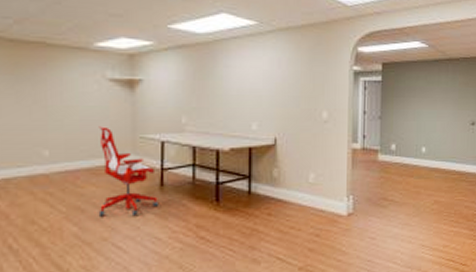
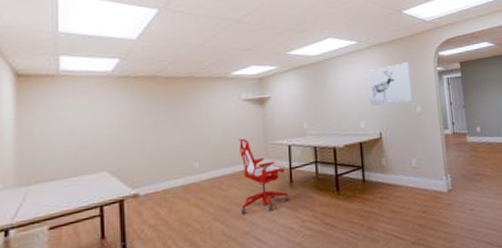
wall art: none [267,55,321,105] -> present [368,62,414,106]

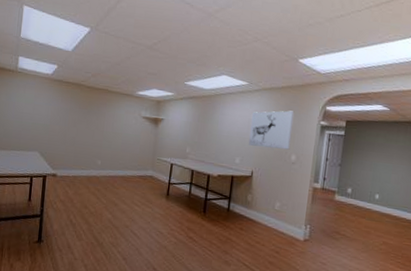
office chair: present [237,138,291,214] -> none [125,148,165,214]

